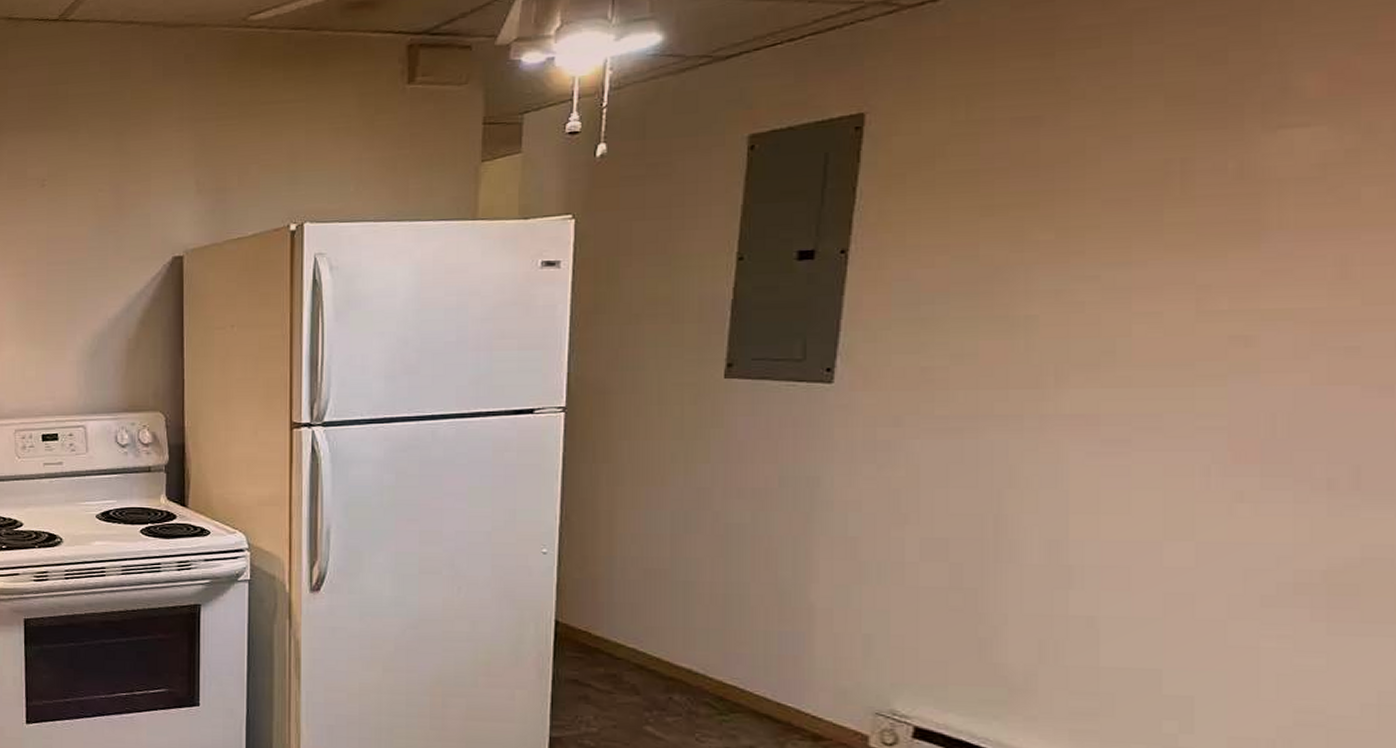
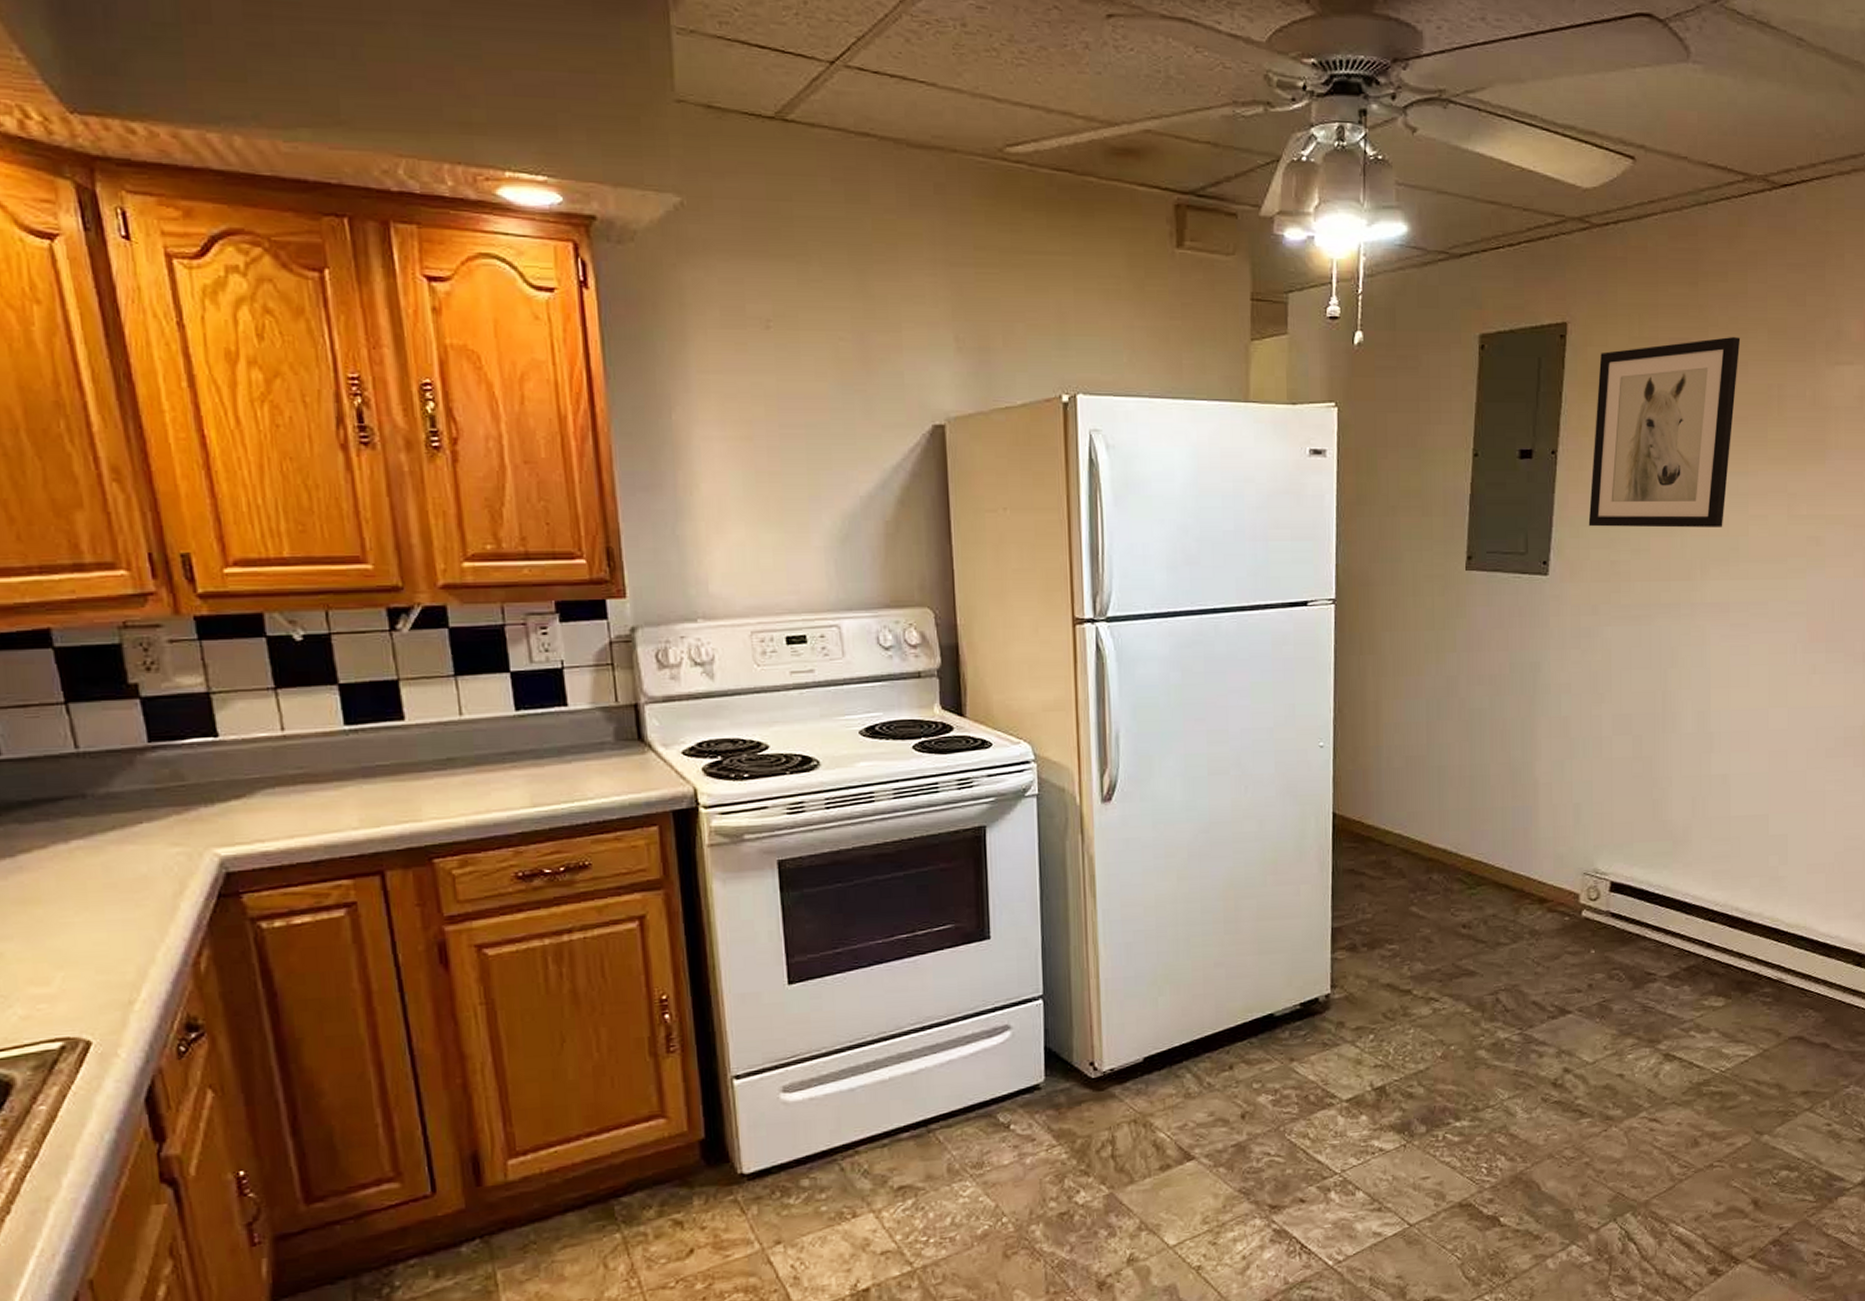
wall art: none [890,109,1121,330] -> present [1588,337,1741,528]

